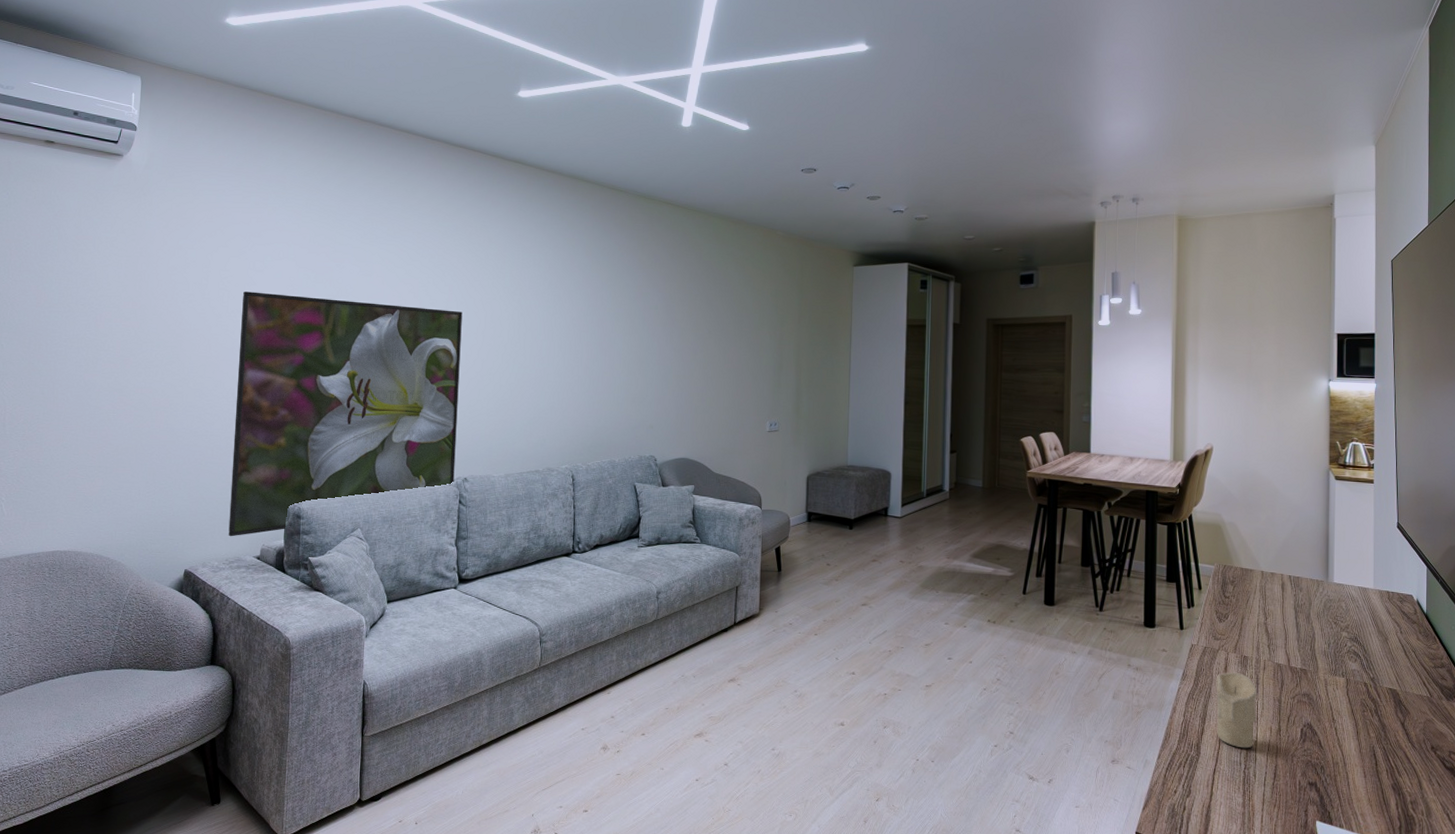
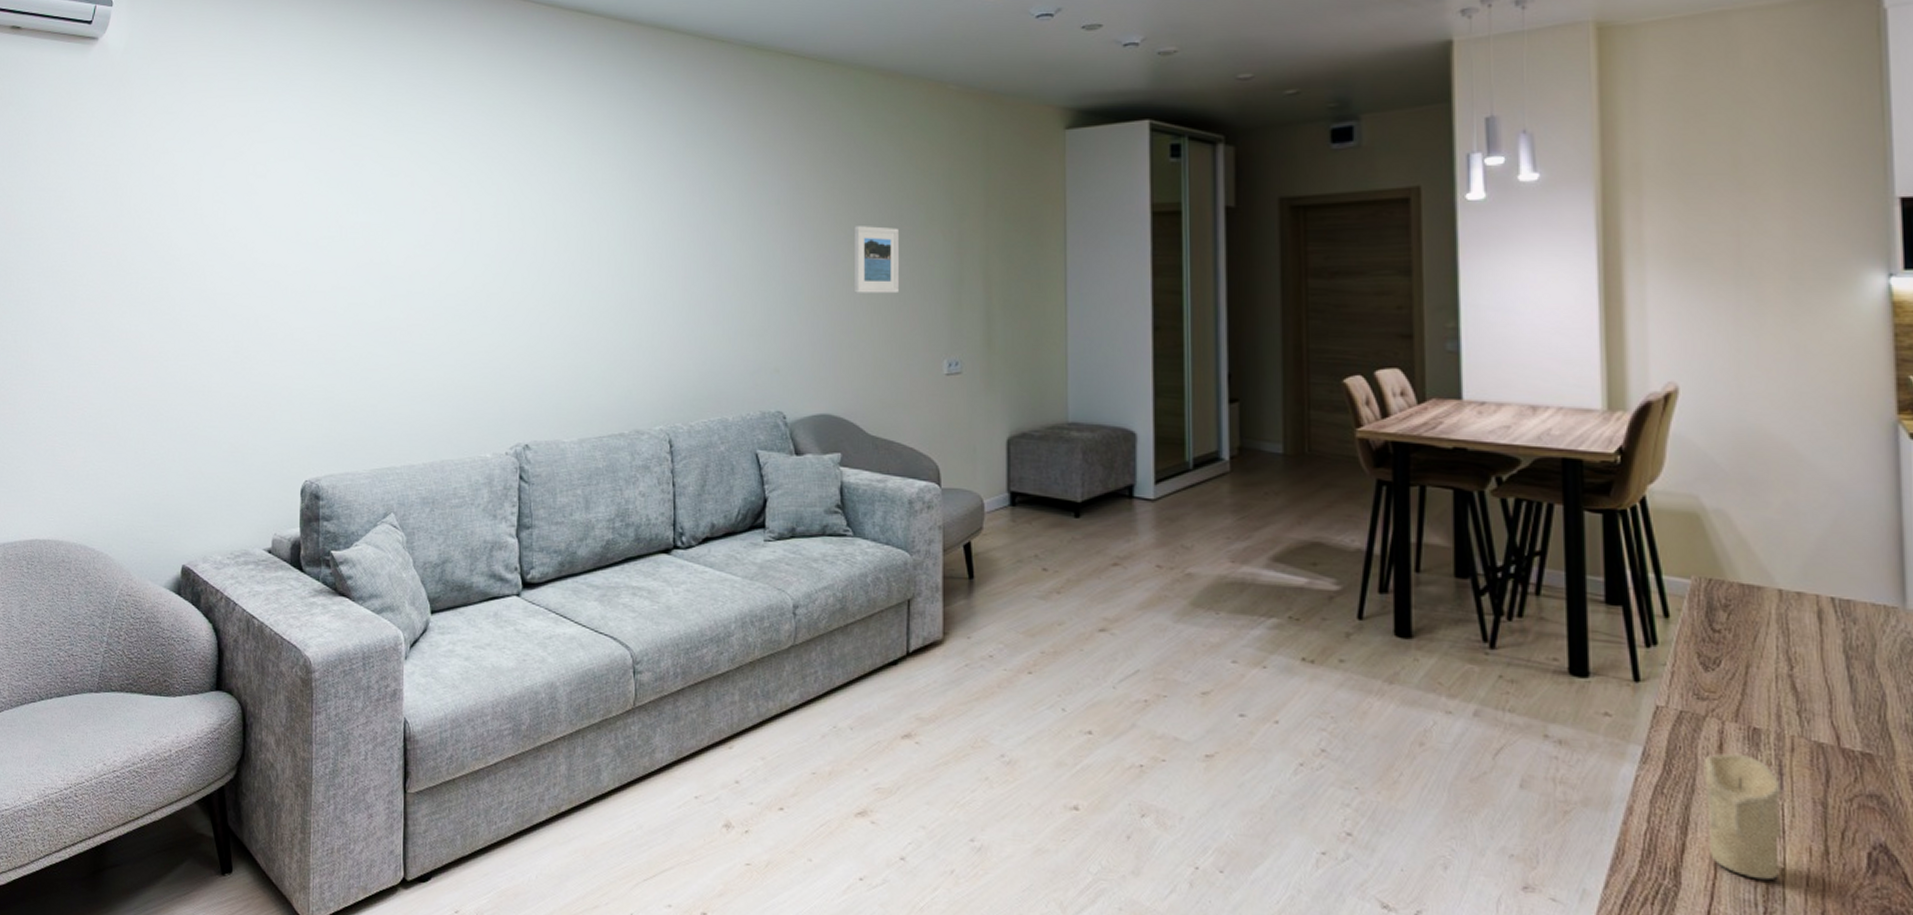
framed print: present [228,291,463,537] -> none [232,203,516,523]
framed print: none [707,327,740,375] -> present [853,226,899,294]

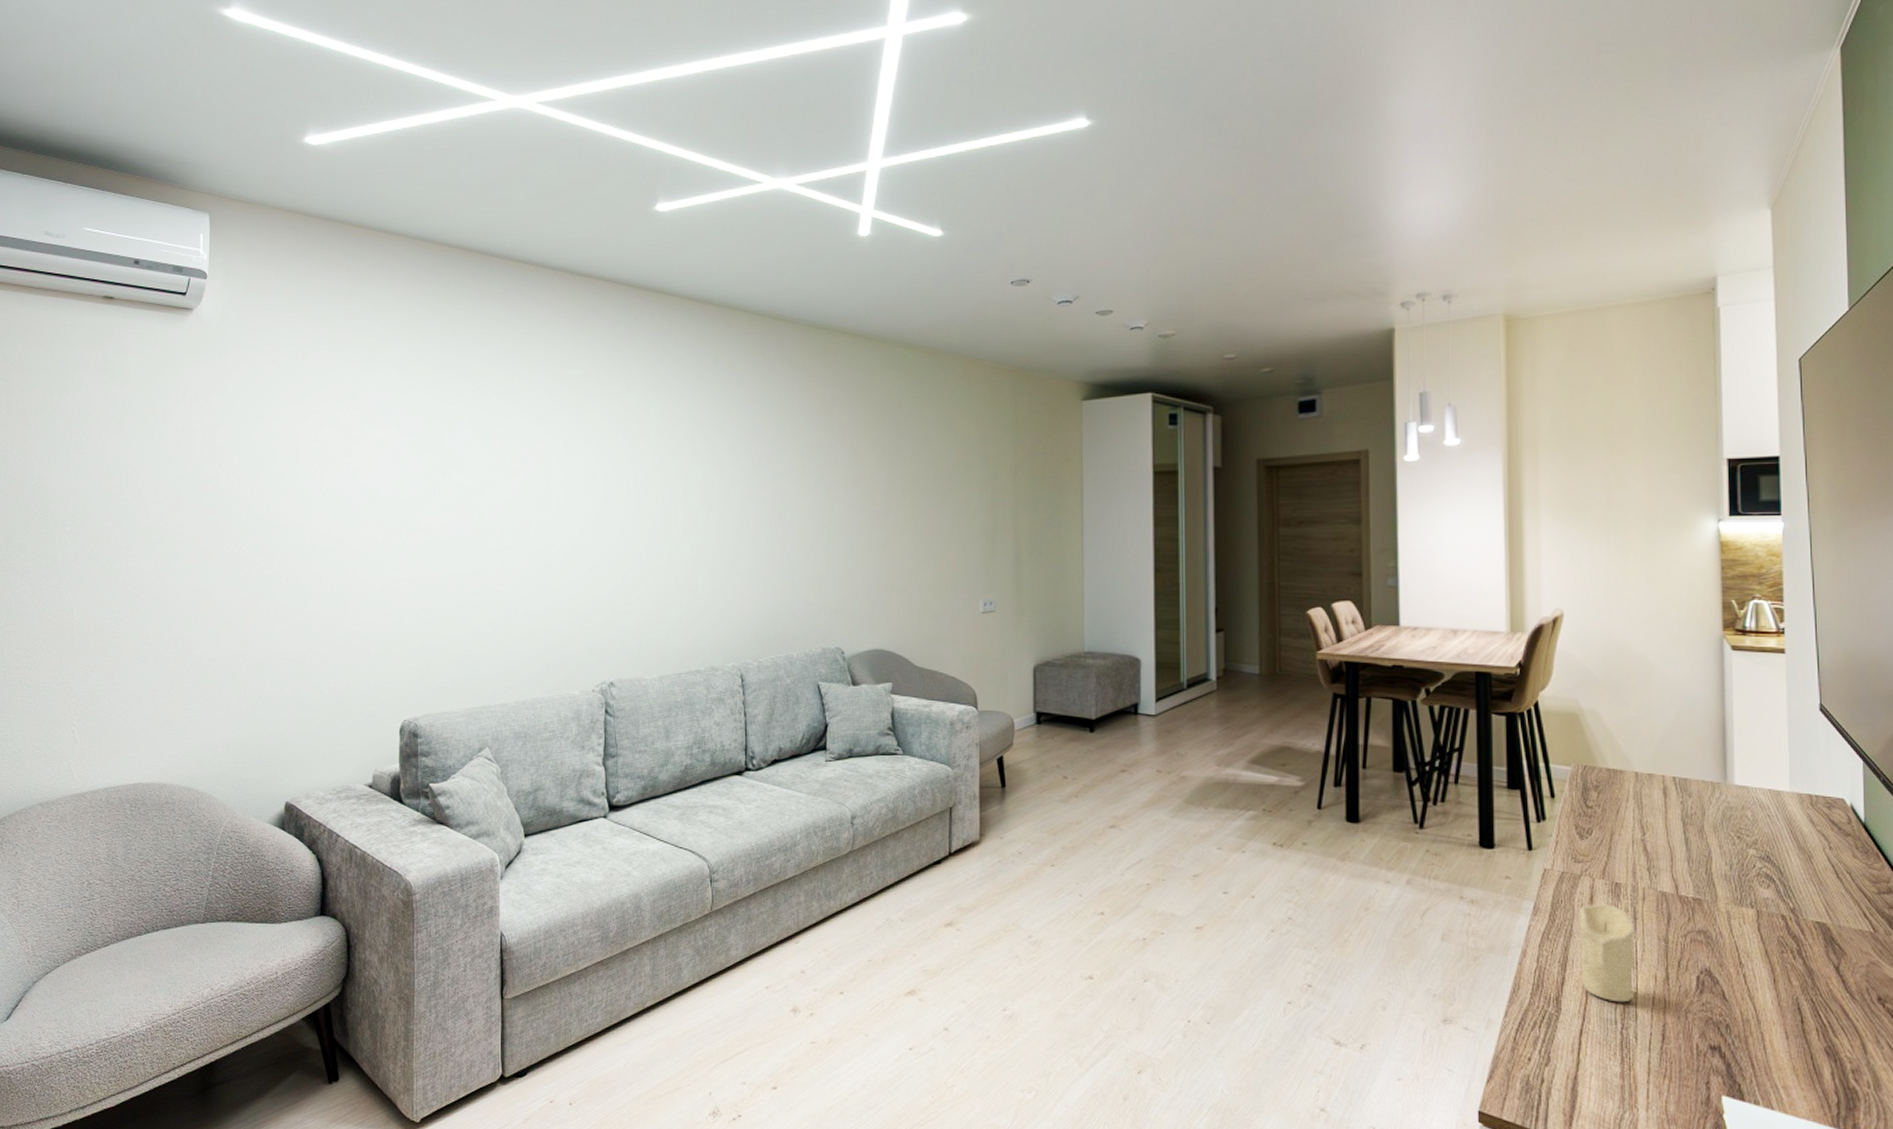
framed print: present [853,226,899,294] -> none [902,484,941,543]

